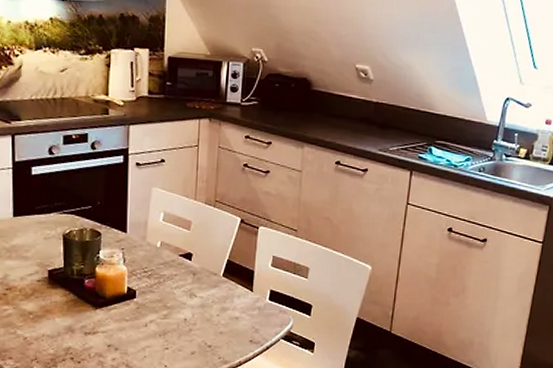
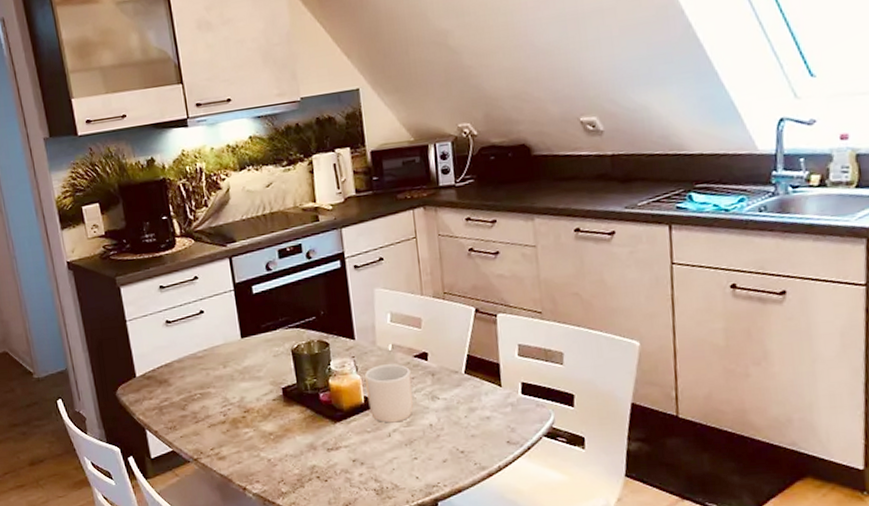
mug: none [130,259,174,314] -> present [364,364,413,423]

